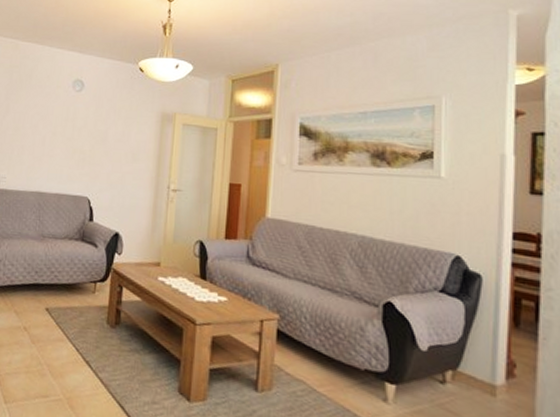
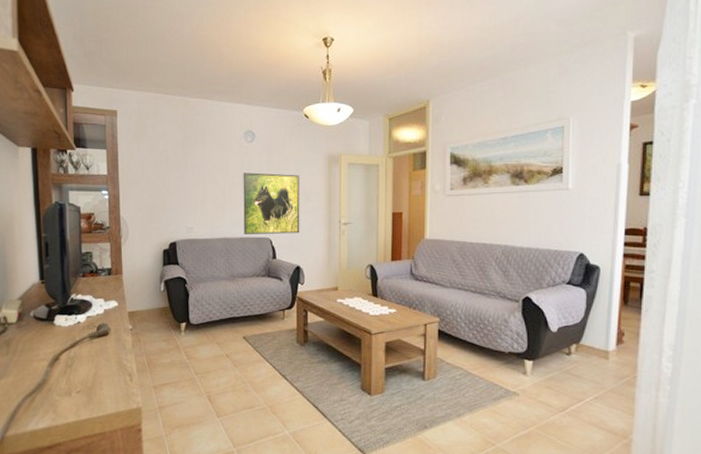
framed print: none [60,123,128,196] -> present [243,172,300,234]

